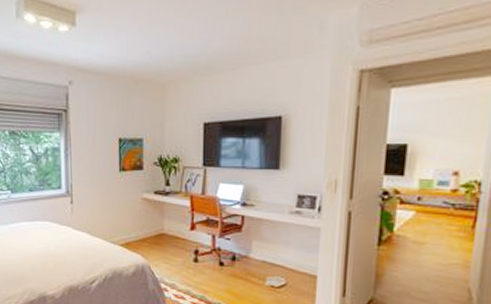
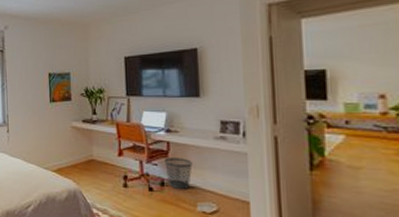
wastebasket: none [238,232,266,265] -> present [165,157,193,190]

